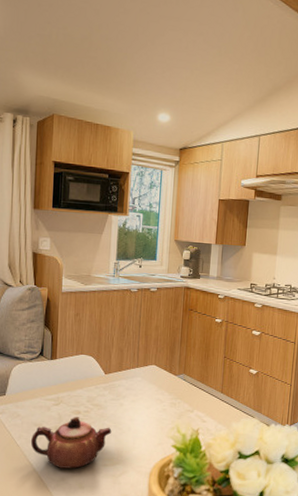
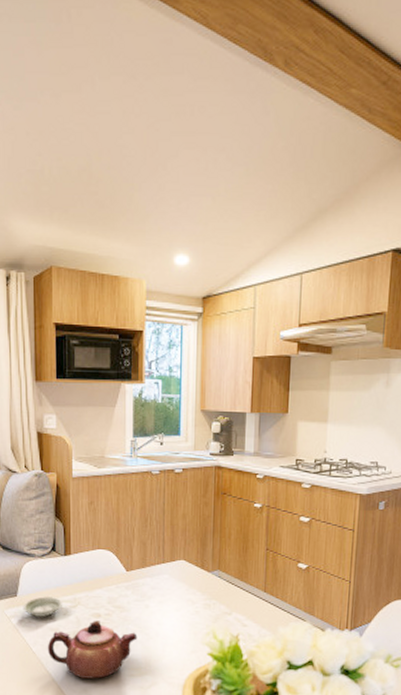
saucer: none [10,394,46,414] -> present [22,595,62,617]

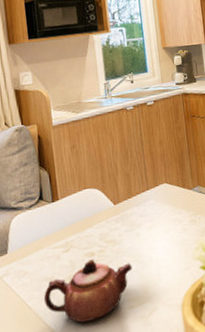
saucer: present [22,595,62,617] -> none [14,245,55,270]

